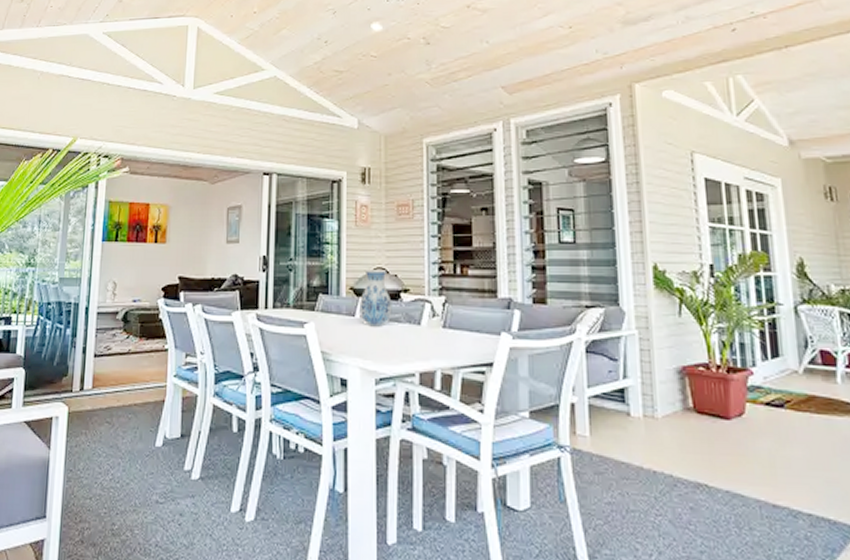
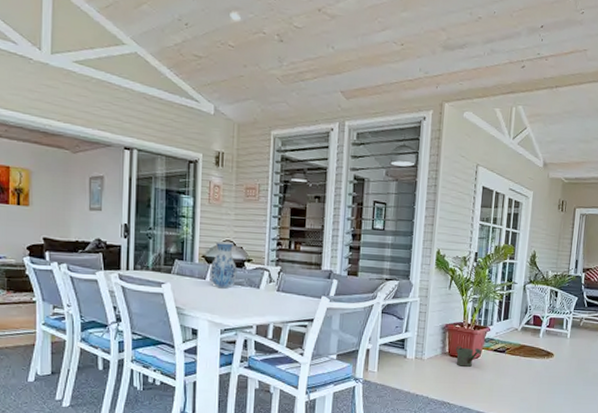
watering can: none [704,398,747,429] -> present [456,346,482,367]

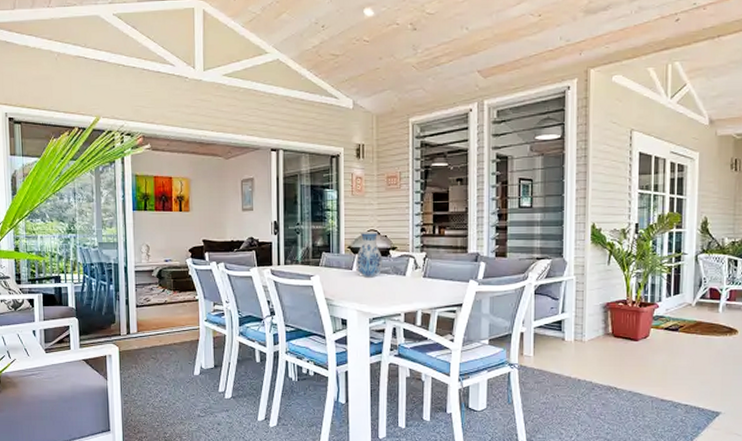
watering can: present [456,346,482,367] -> none [620,326,651,348]

